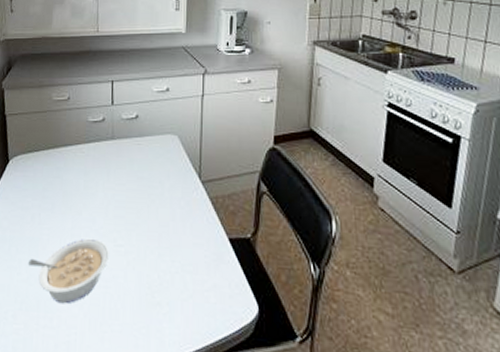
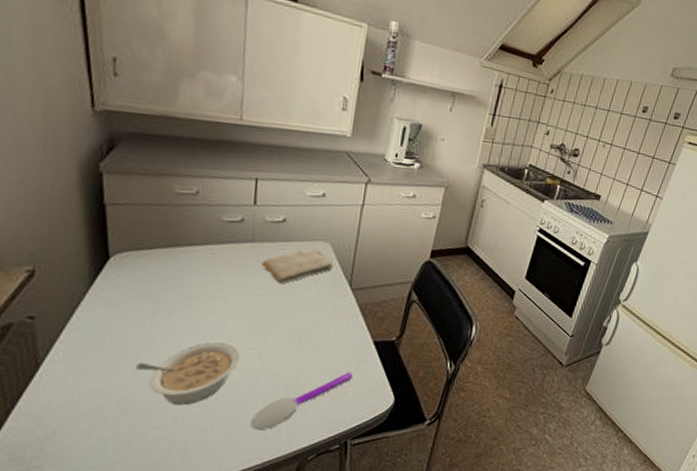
washcloth: none [121,141,183,178] -> present [261,248,334,283]
spoon: none [123,273,212,336] -> present [252,372,352,429]

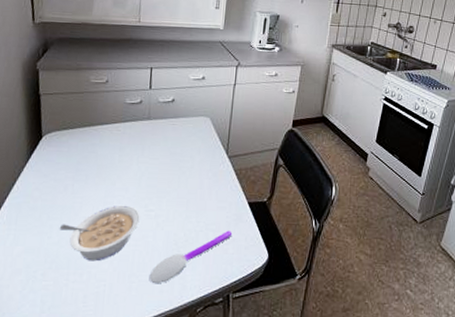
washcloth: present [261,248,334,283] -> none [156,122,213,153]

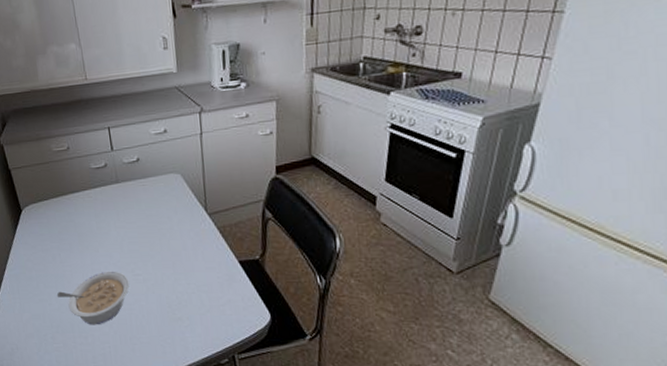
spoon: present [150,230,232,283] -> none [150,291,226,345]

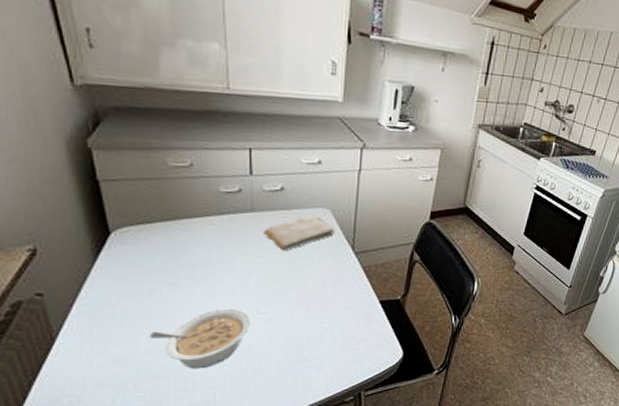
washcloth: none [128,180,188,216] -> present [263,215,335,250]

